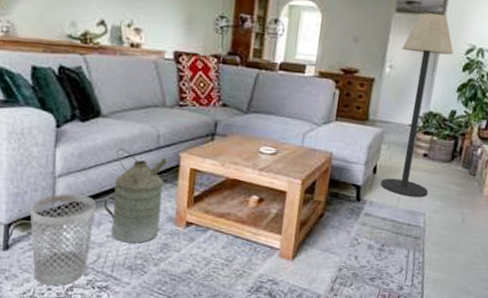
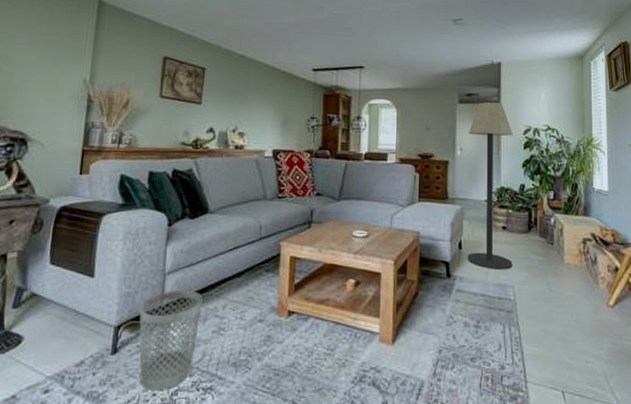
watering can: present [103,148,168,244] -> none [209,241,269,337]

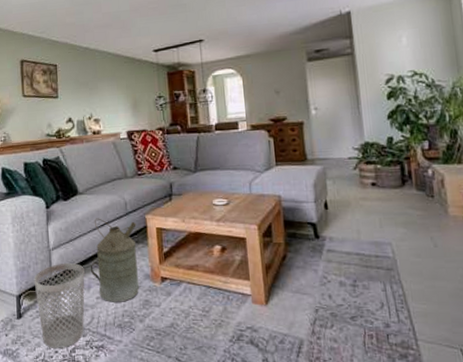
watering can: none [209,241,269,337] -> present [90,218,139,302]
floor lamp: present [467,102,513,270] -> none [321,54,388,228]

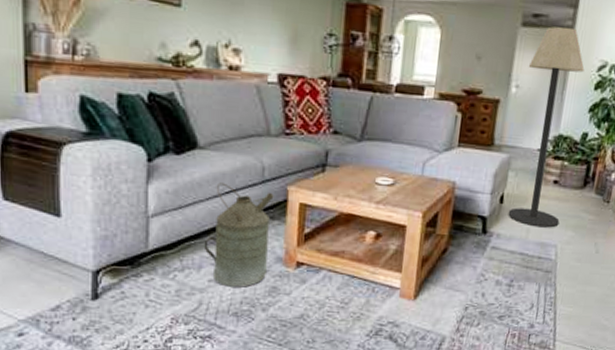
wastebasket: present [33,263,85,348] -> none [120,235,195,337]
floor lamp: none [321,54,388,228] -> present [508,26,585,228]

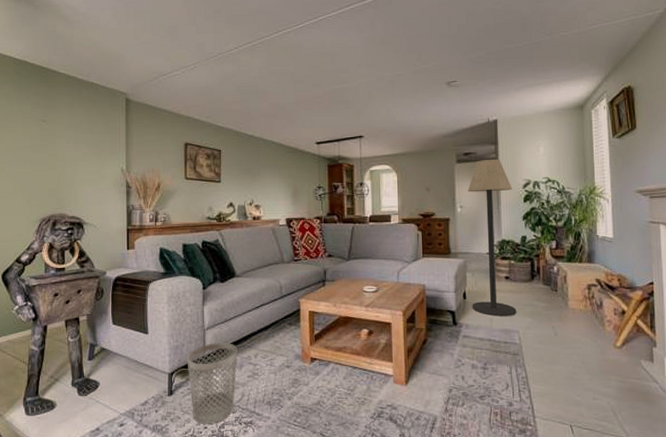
wastebasket: none [120,235,195,337] -> present [187,343,237,424]
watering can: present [203,182,274,288] -> none [243,300,290,381]

